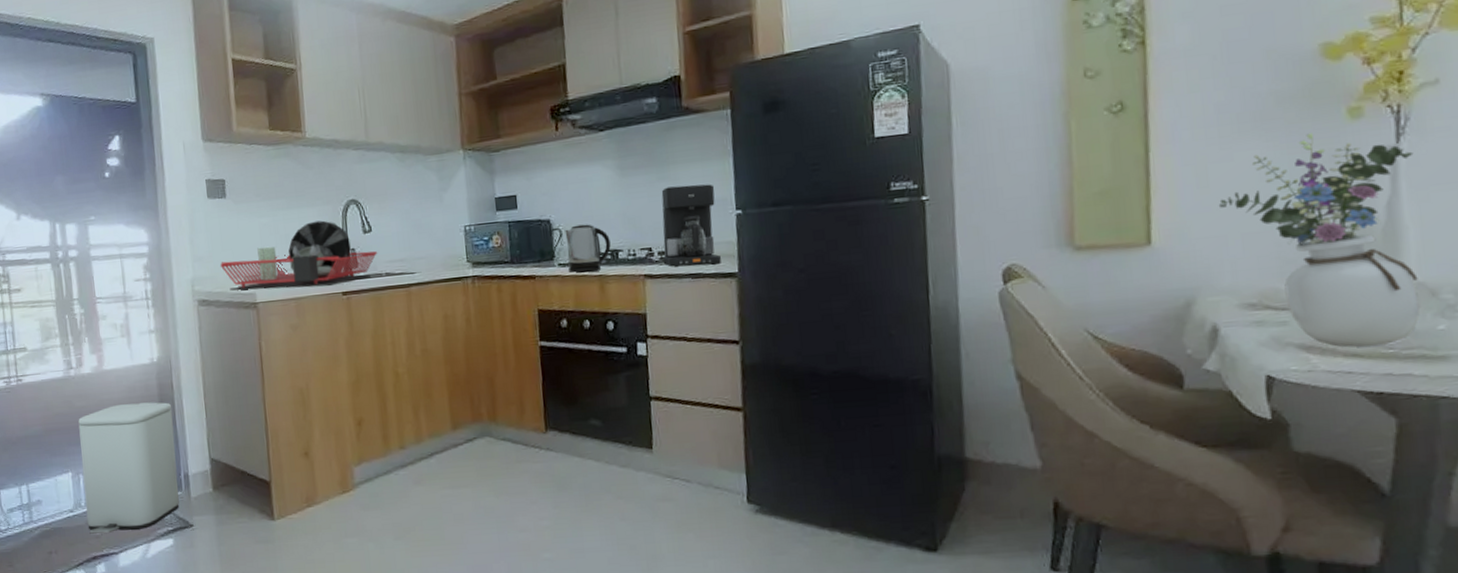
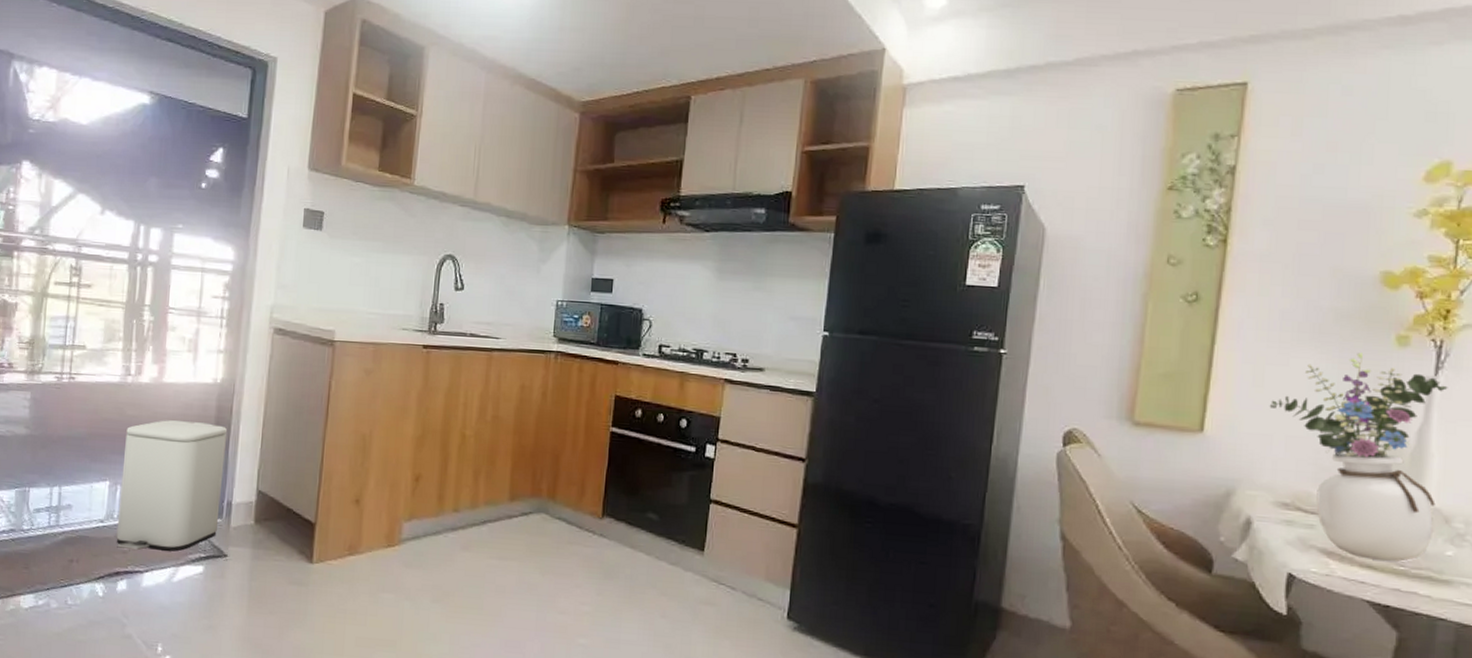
dish rack: present [220,220,378,291] -> none [303,269,466,338]
kettle: present [565,224,611,273] -> none [652,319,698,367]
coffee maker: present [661,184,722,268] -> none [745,297,807,382]

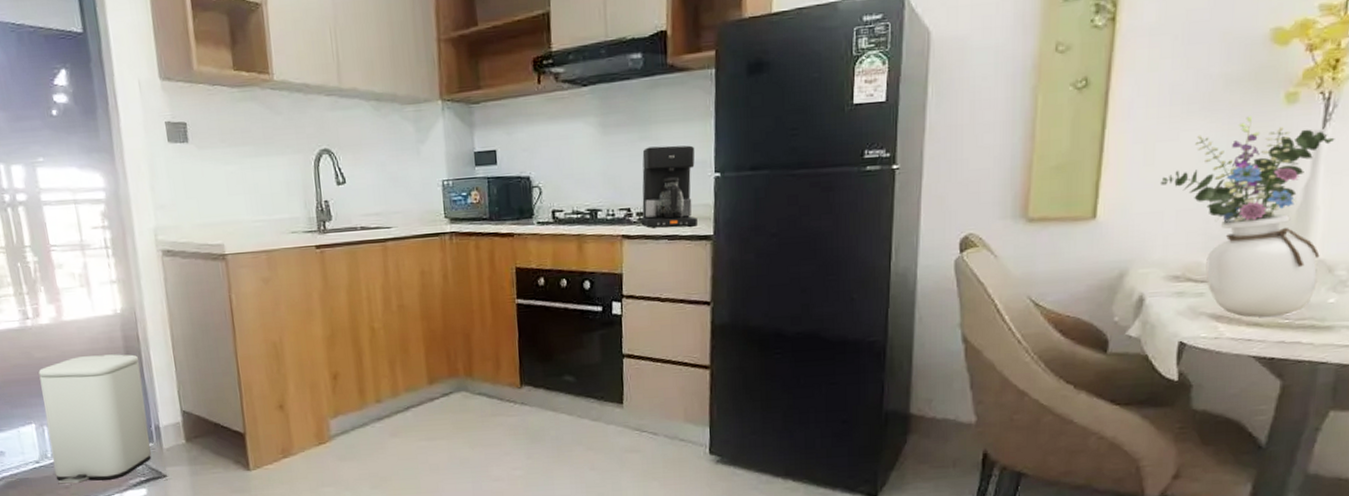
coffee maker: none [745,297,807,382] -> present [640,145,699,230]

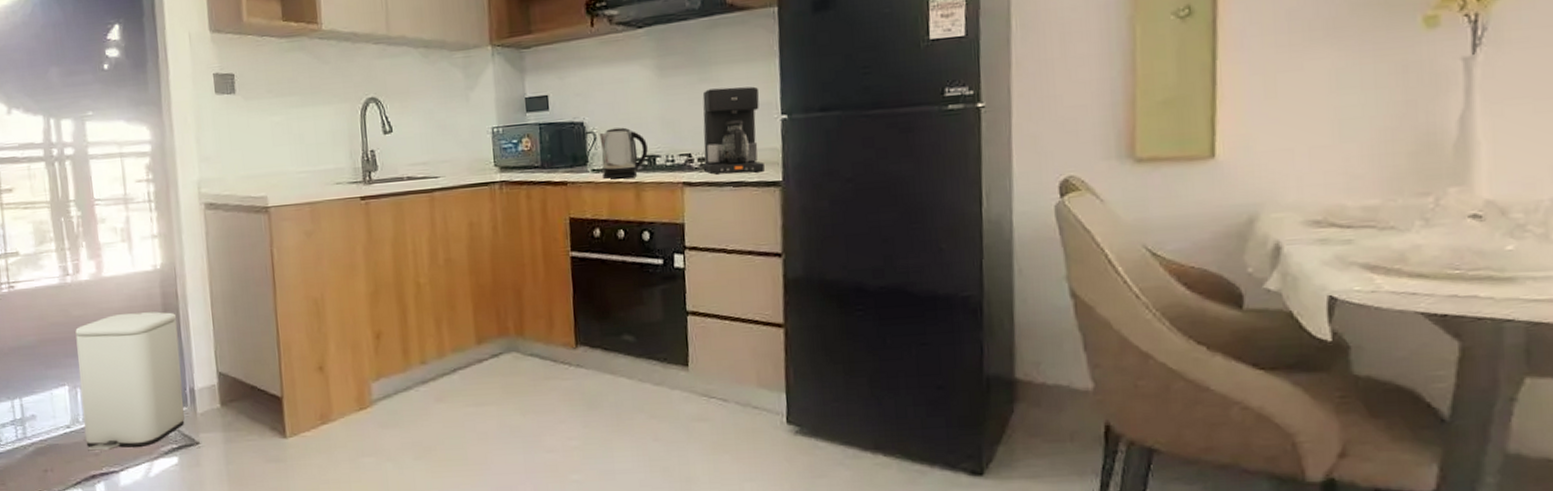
kettle: none [545,182,590,232] -> present [599,127,648,180]
bouquet: present [1160,116,1335,318] -> none [1286,42,1490,268]

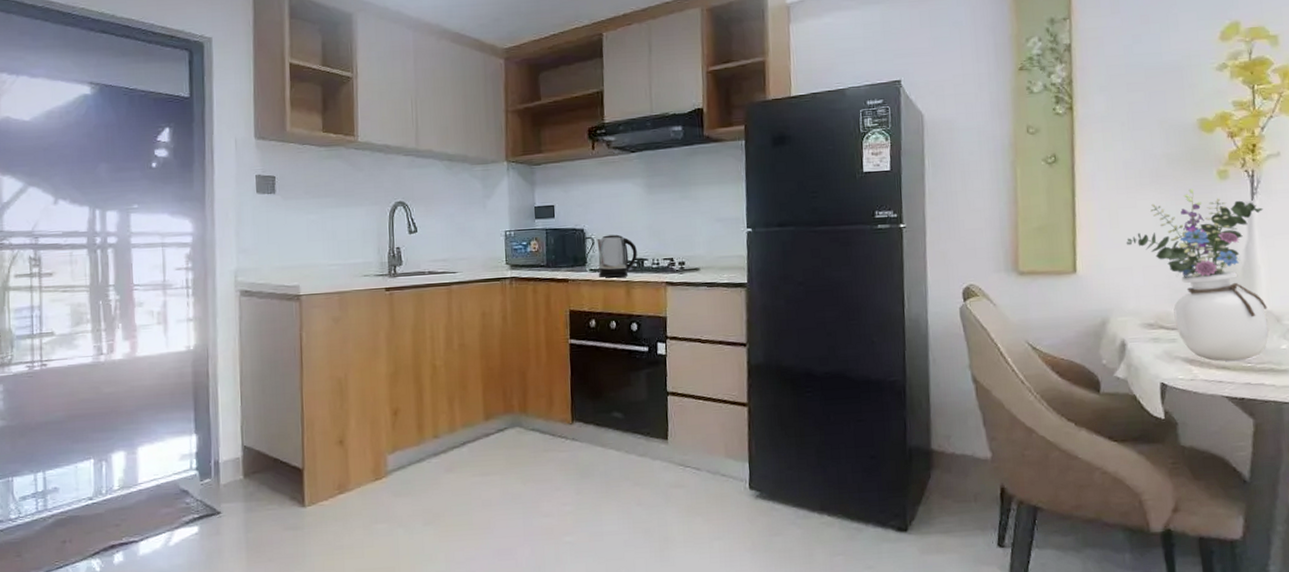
pedal bin: present [75,311,185,452] -> none [105,389,208,523]
coffee maker: present [702,86,766,176] -> none [682,204,734,277]
bouquet: none [1286,42,1490,268] -> present [1126,189,1270,361]

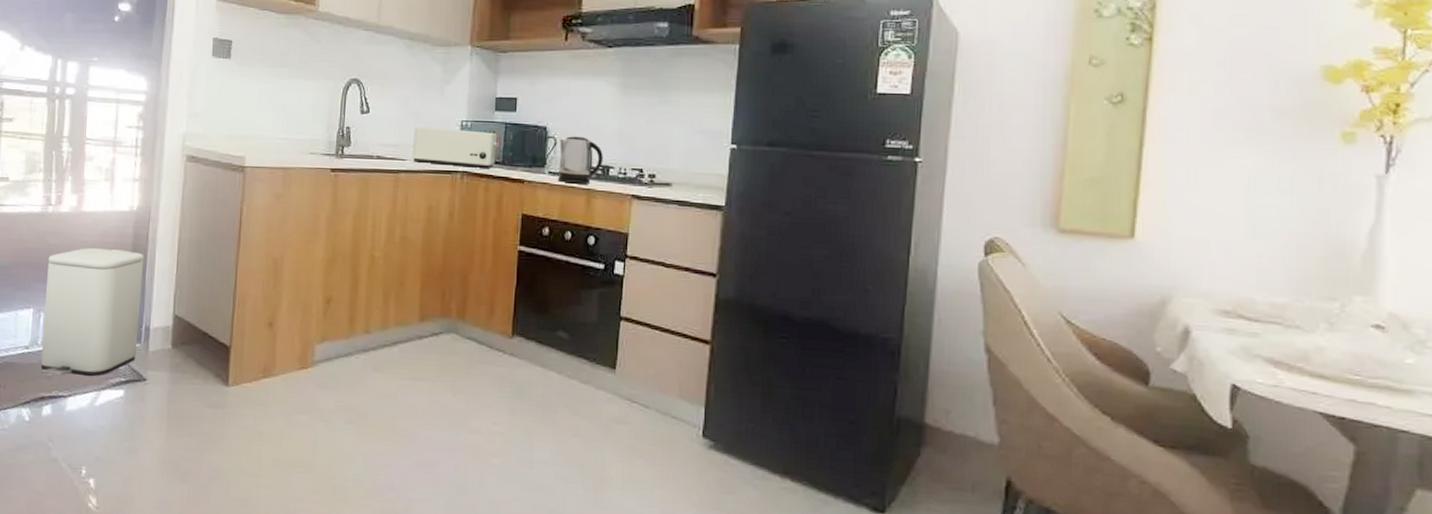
pedal bin: none [105,389,208,523] -> present [41,248,144,376]
toaster: none [461,239,541,274] -> present [413,127,498,169]
bouquet: present [1126,189,1270,361] -> none [1204,151,1401,371]

